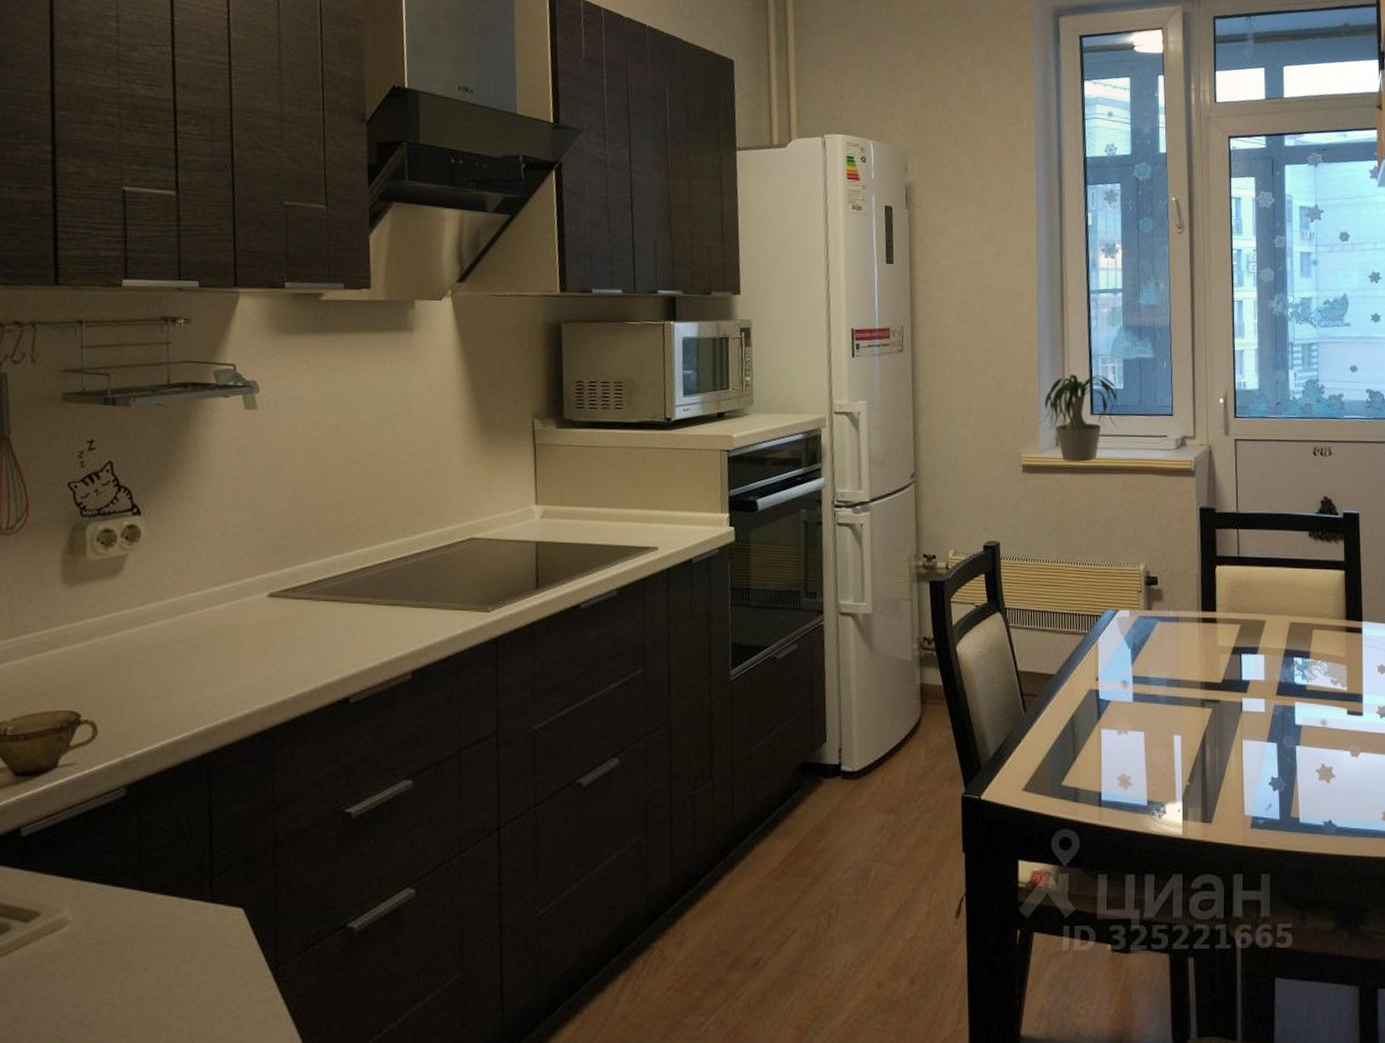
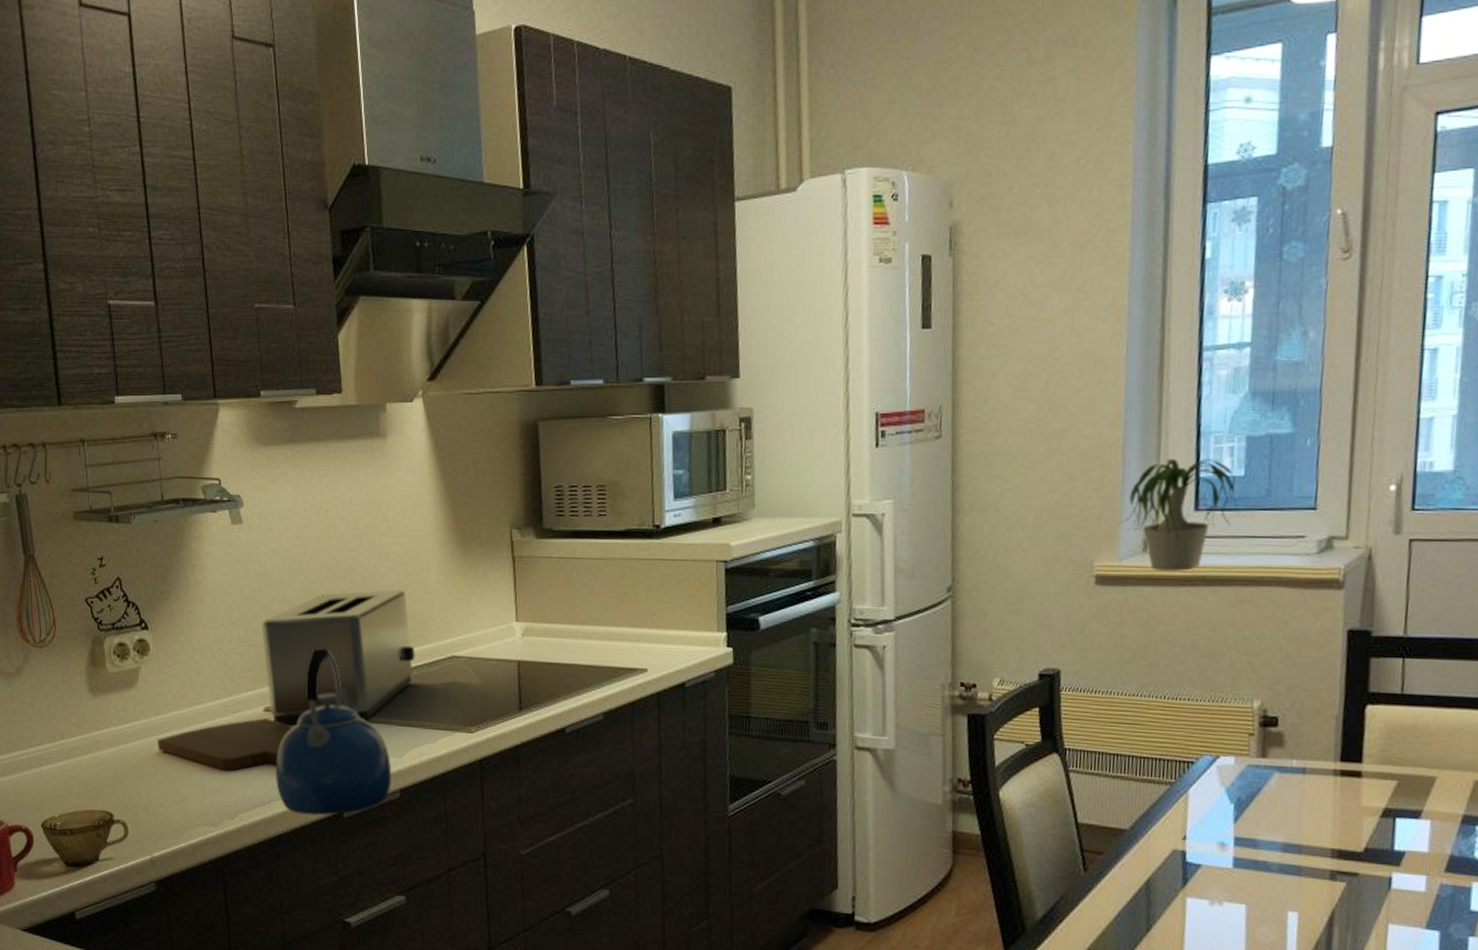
cutting board: none [141,604,300,661] -> present [157,718,293,771]
toaster: none [270,474,434,609] -> present [261,590,415,724]
kettle: none [276,531,404,703] -> present [275,647,392,816]

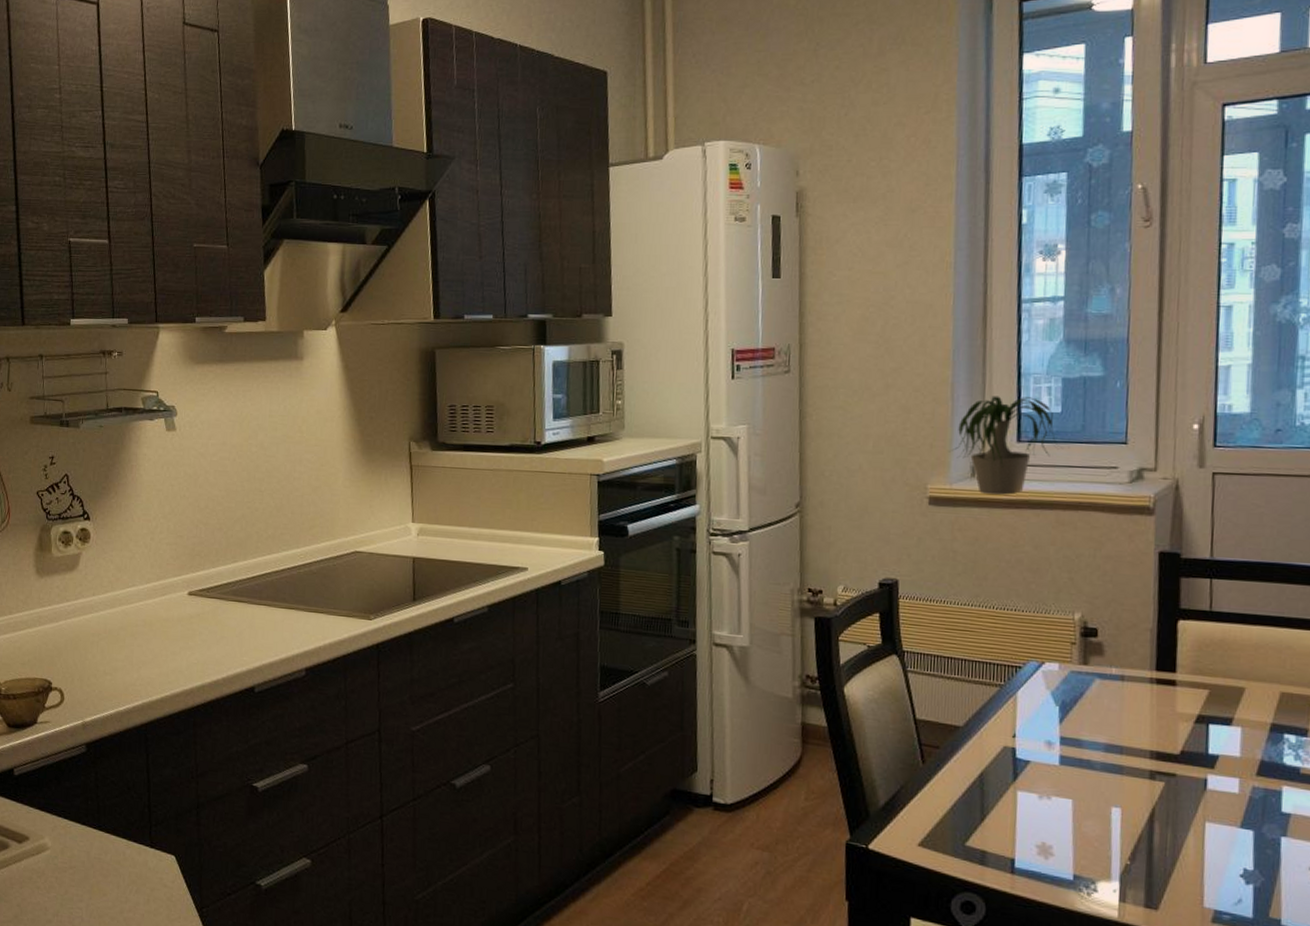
cutting board: present [157,718,293,771] -> none [93,601,213,647]
toaster: present [261,590,415,724] -> none [188,491,323,607]
kettle: present [275,647,392,816] -> none [195,540,299,690]

